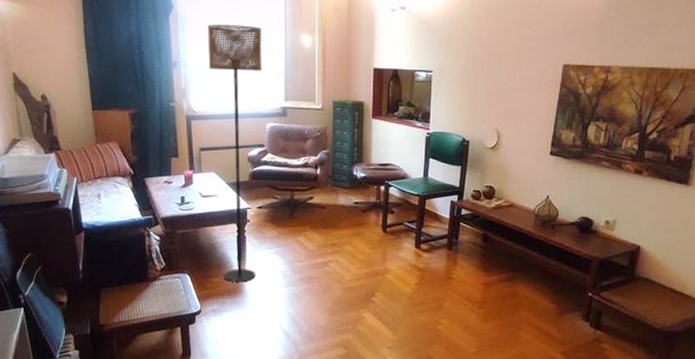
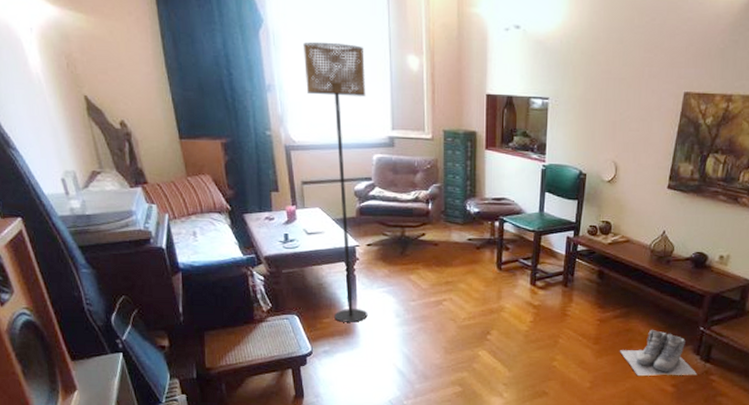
boots: none [505,295,587,343] -> present [619,330,697,376]

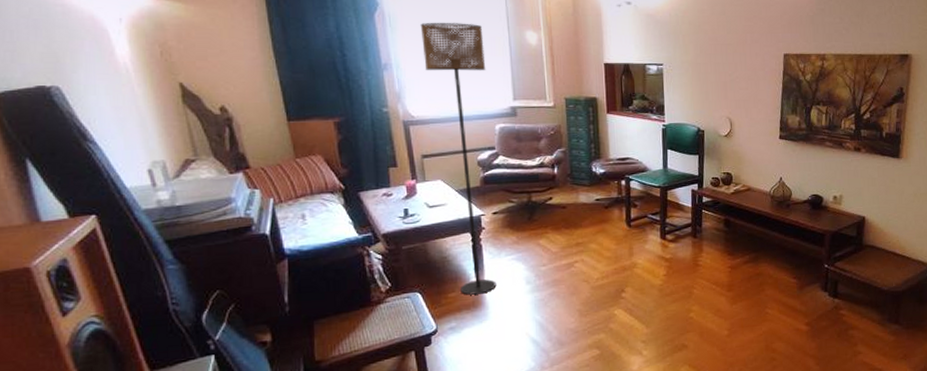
boots: present [619,330,697,376] -> none [752,272,827,318]

